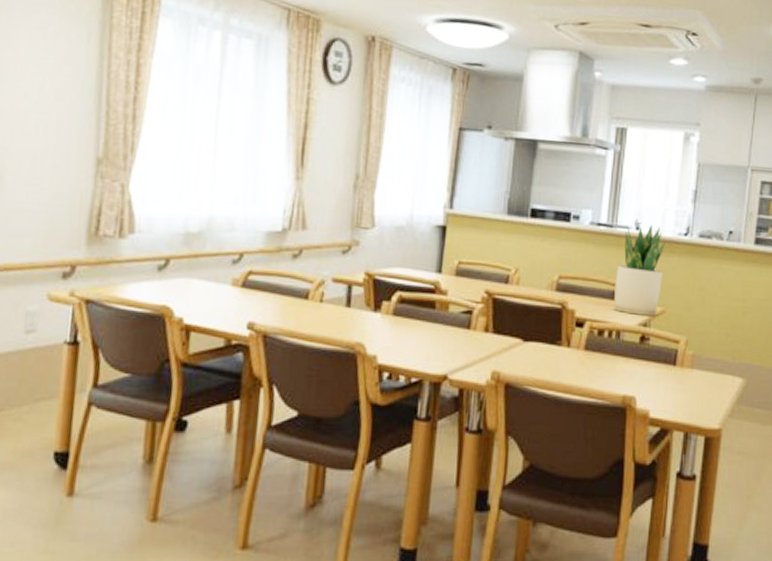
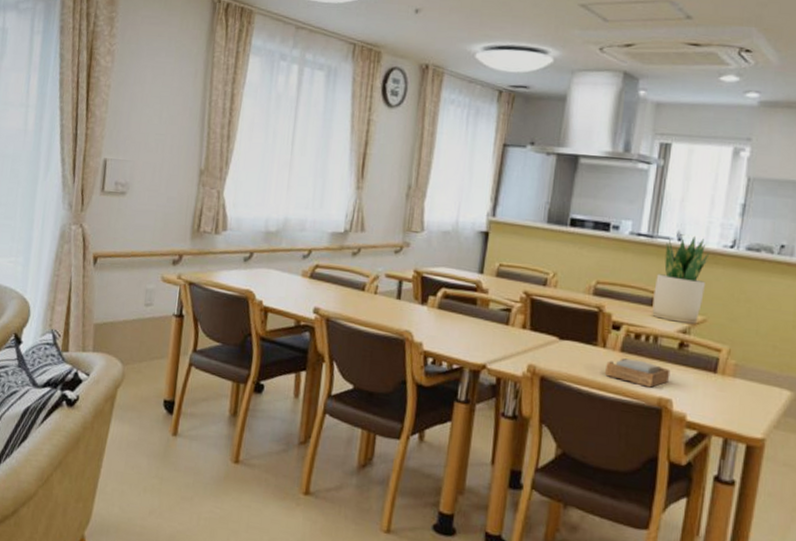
napkin holder: none [569,357,633,386] -> present [604,358,671,388]

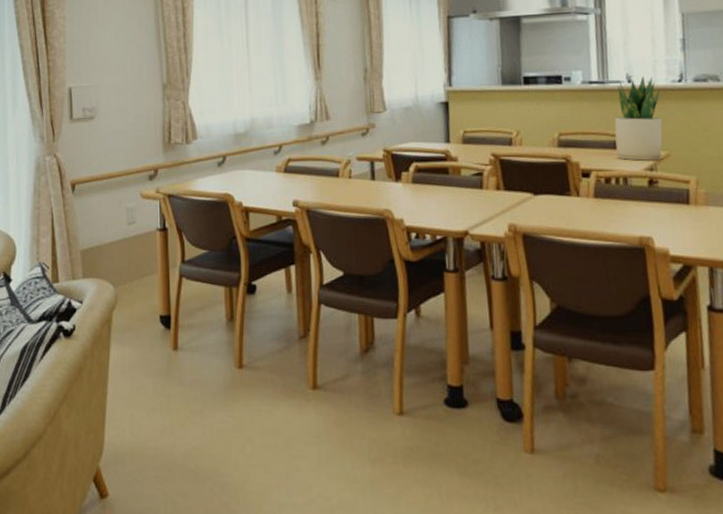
napkin holder: present [604,358,671,388] -> none [582,203,646,229]

